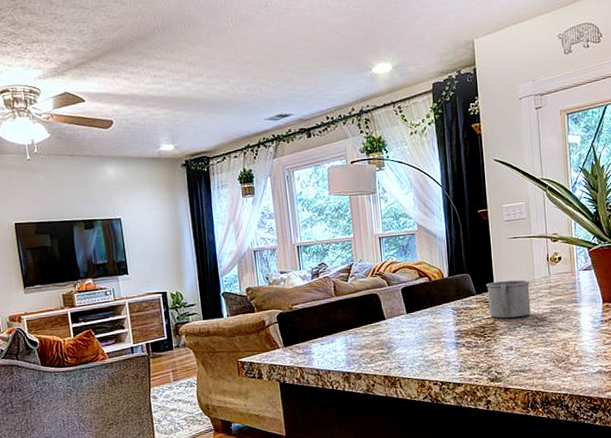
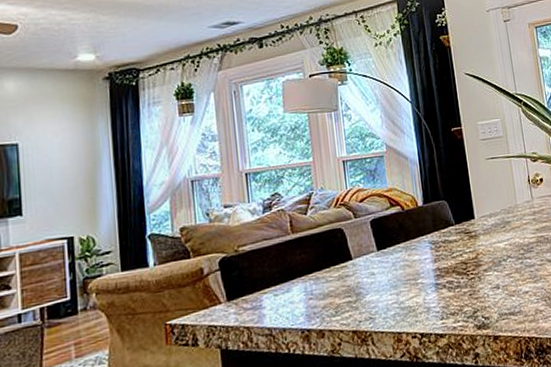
mug: present [486,279,531,319] -> none [465,205,516,252]

